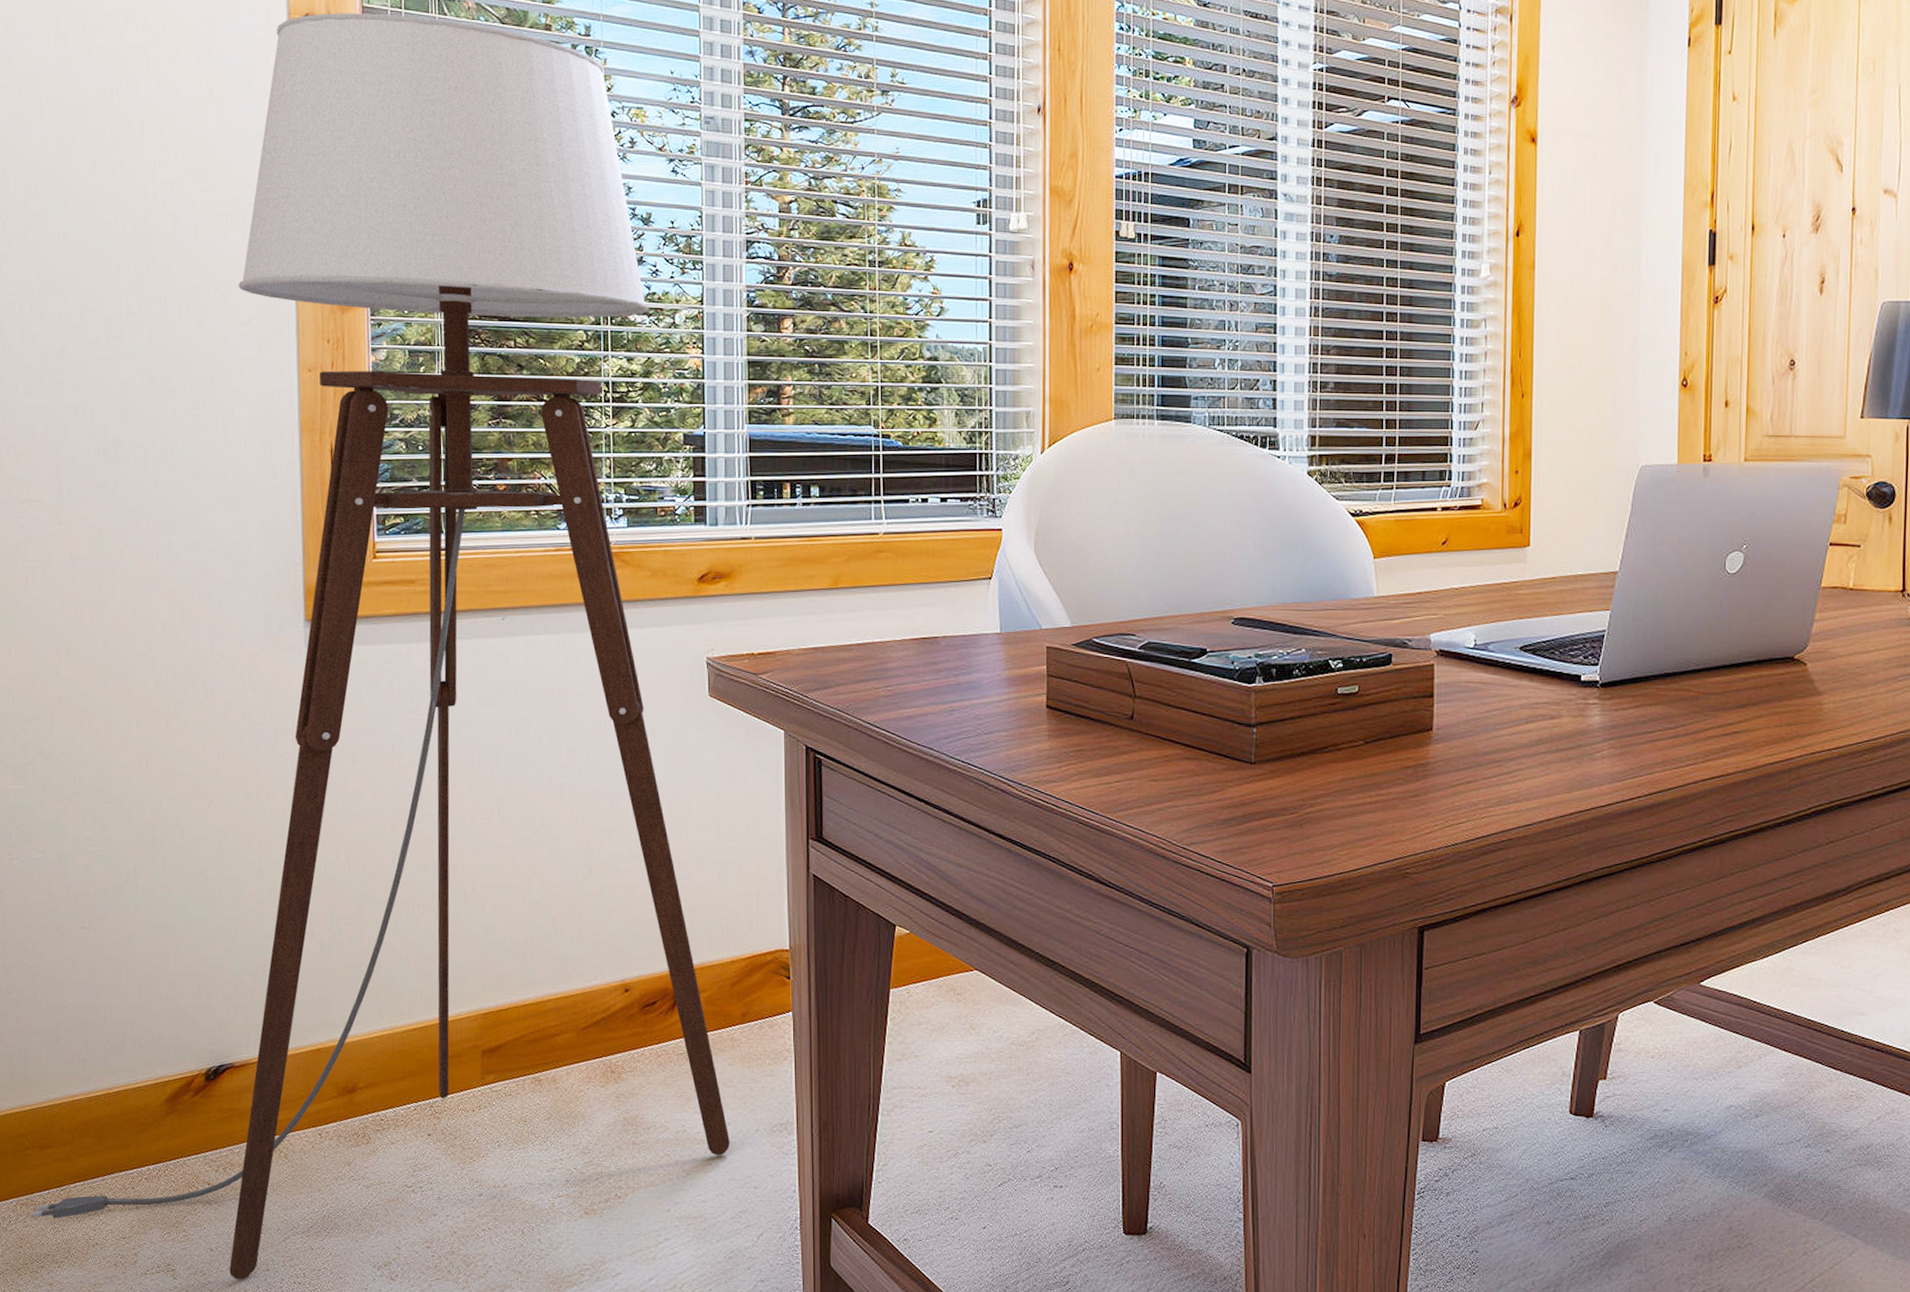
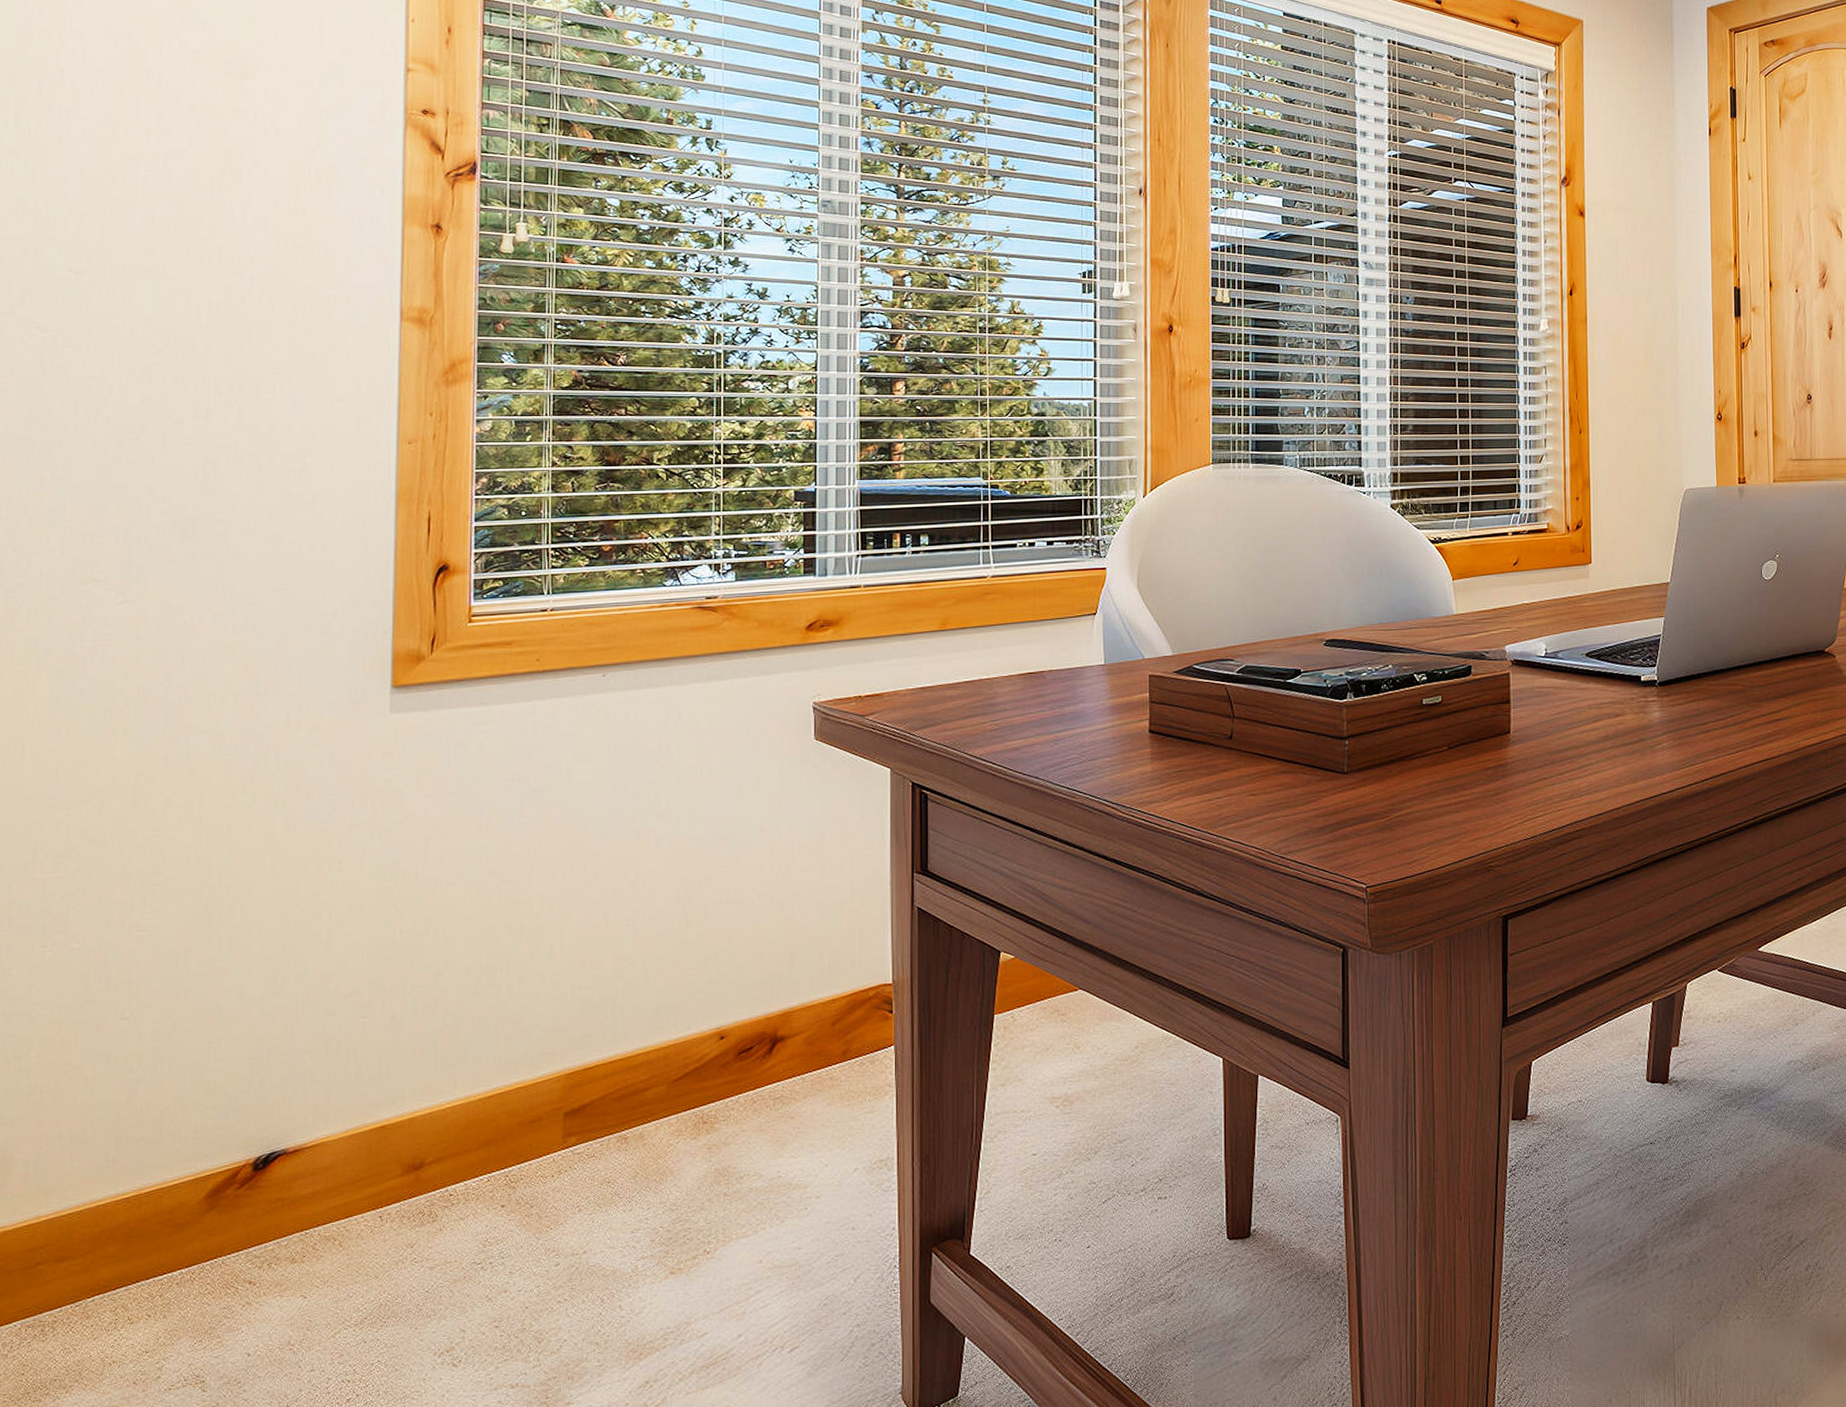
floor lamp: present [30,13,730,1280] -> none [36,109,827,1385]

